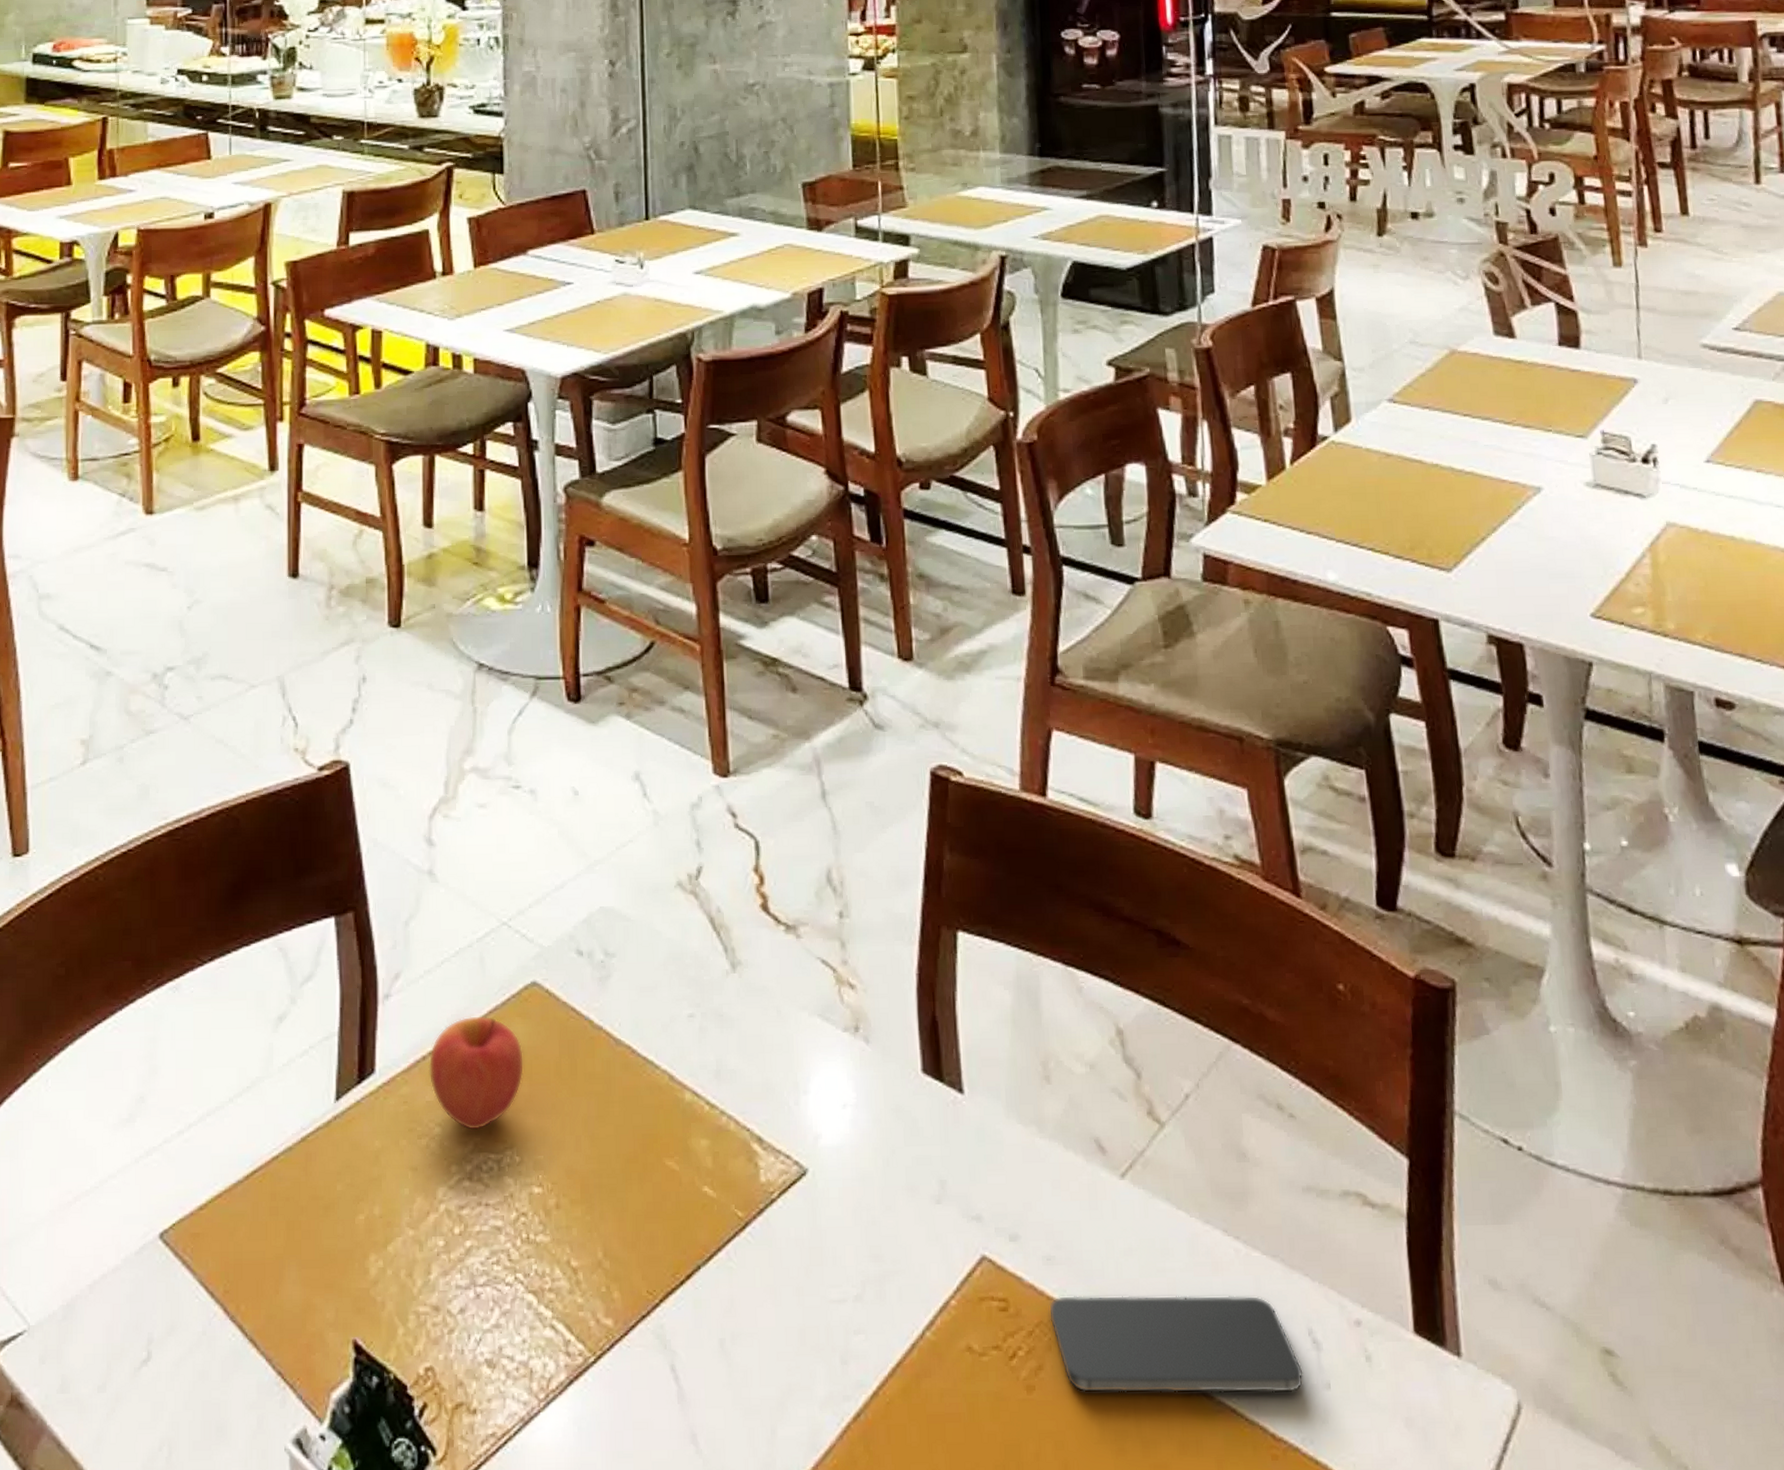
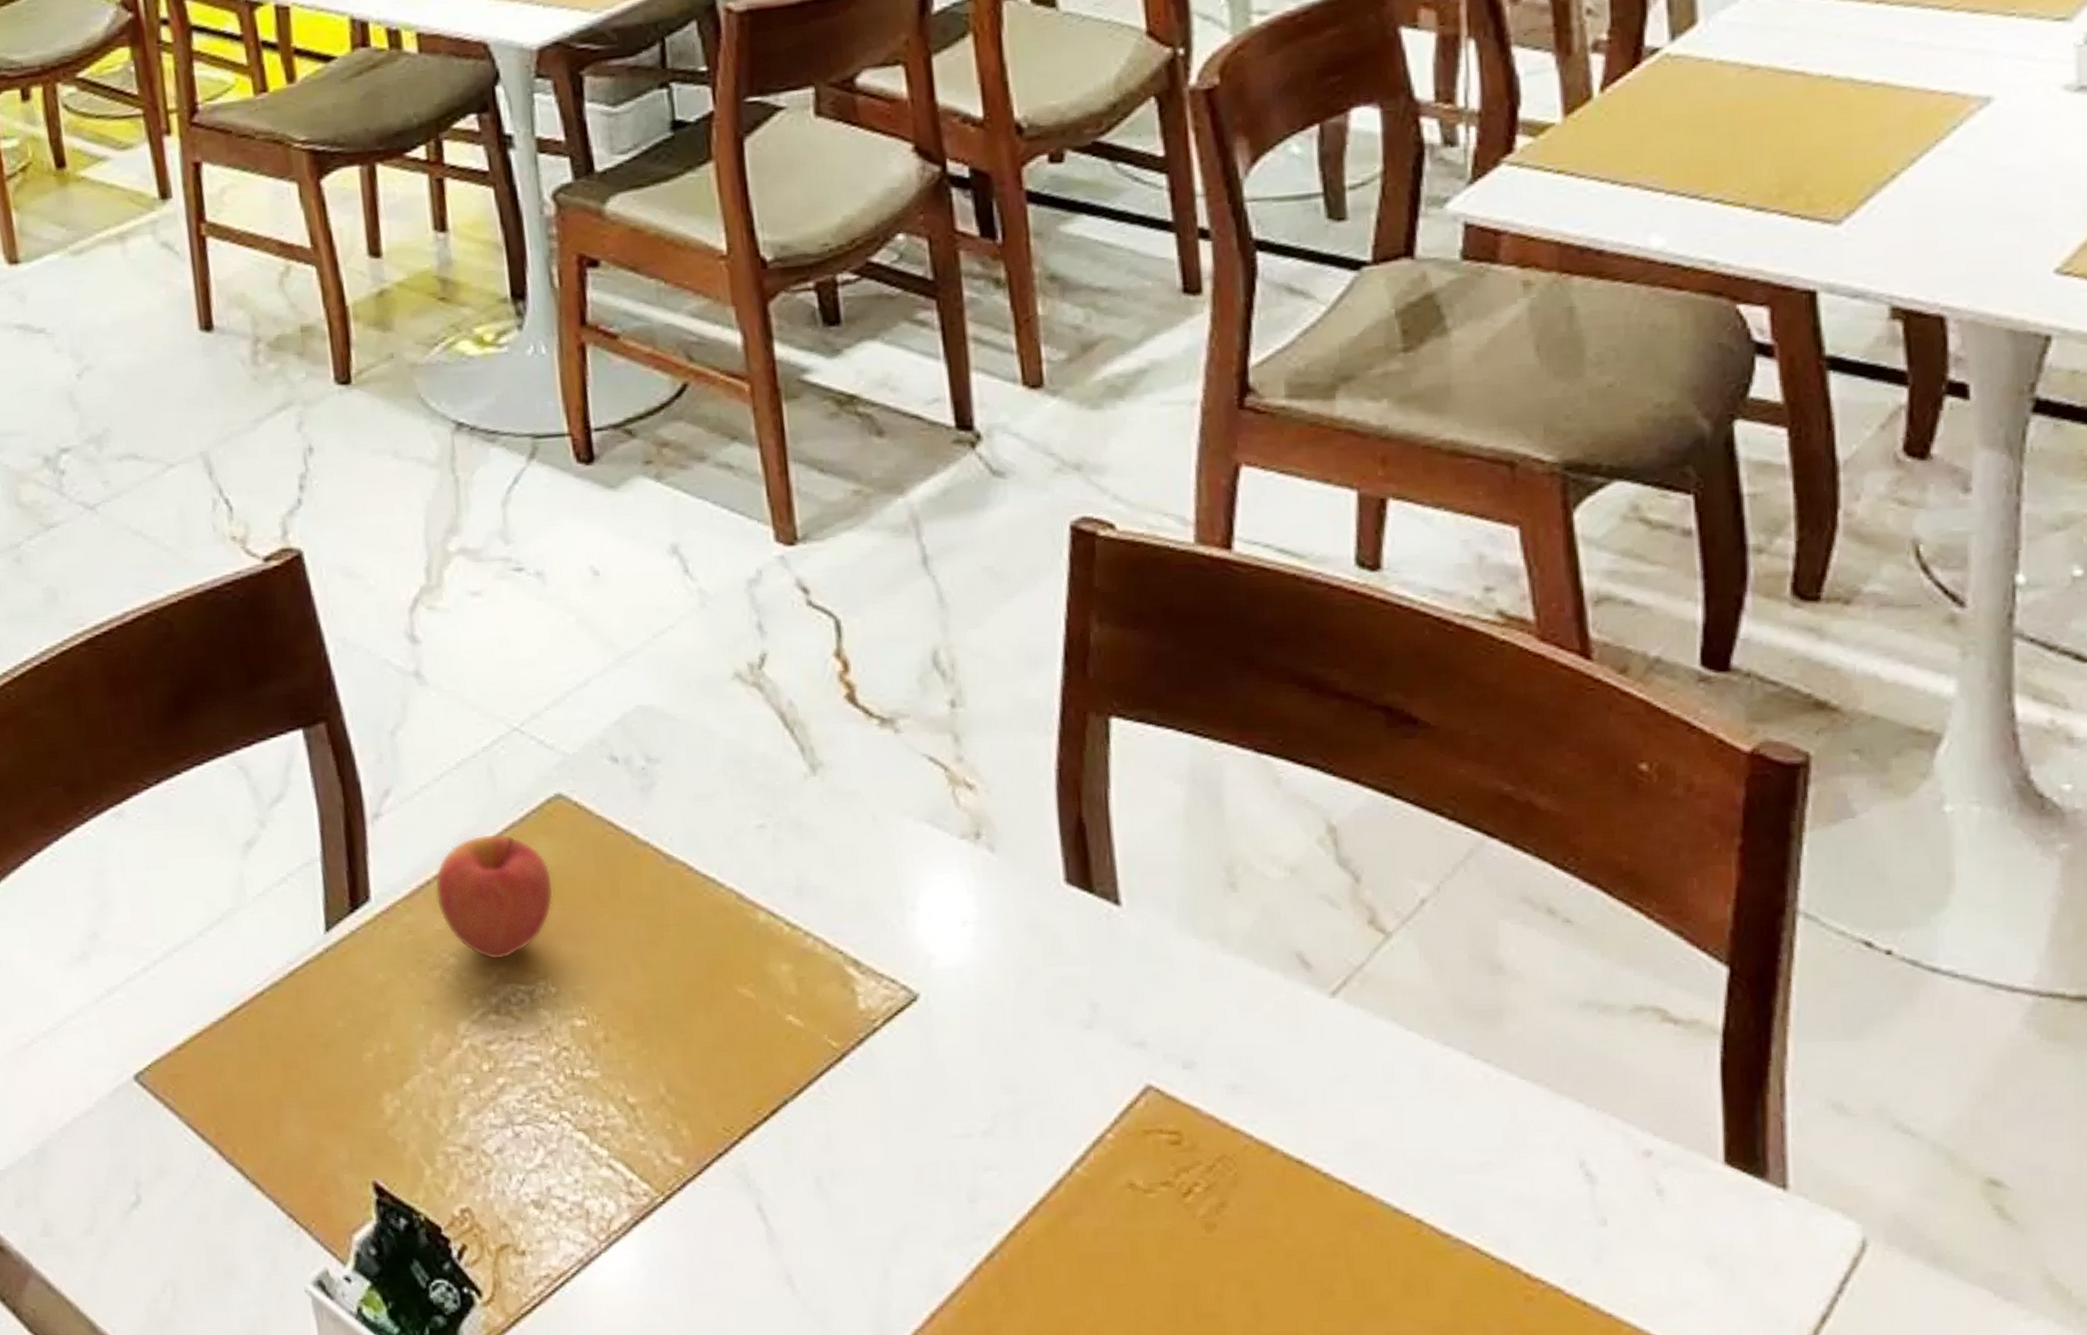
smartphone: present [1048,1295,1304,1393] -> none [1234,1124,1571,1231]

